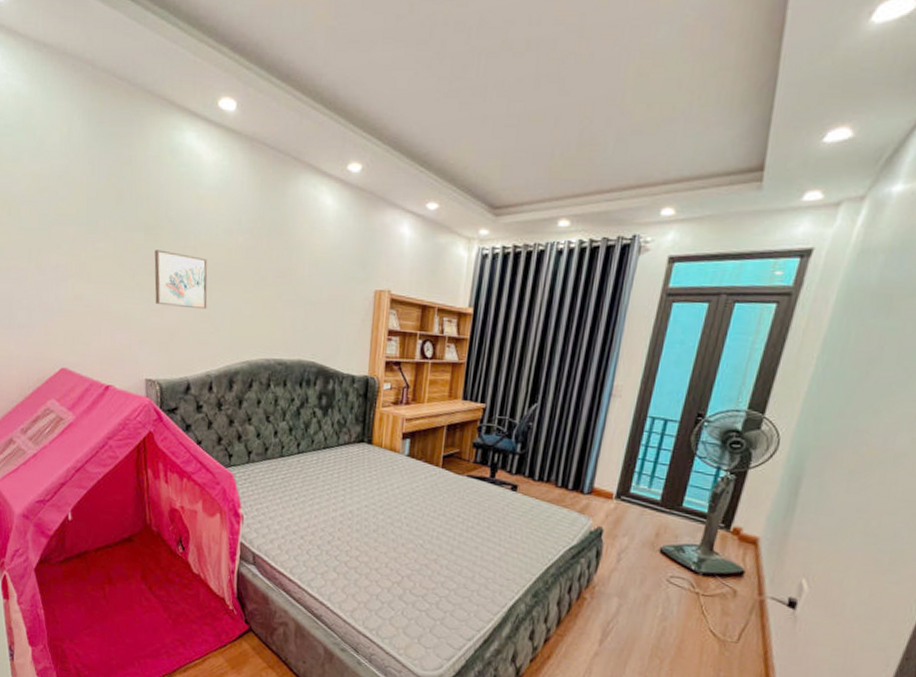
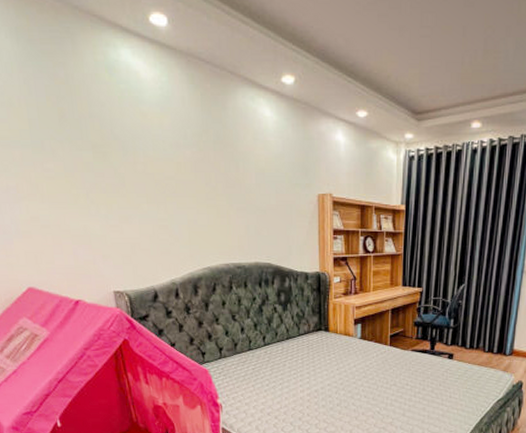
wall art: present [154,249,208,310] -> none [105,167,164,222]

